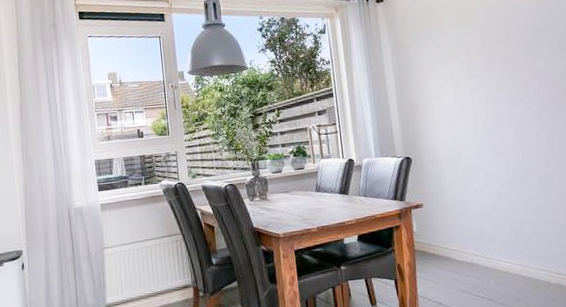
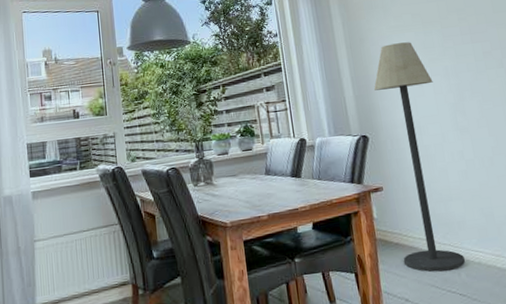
floor lamp: none [419,71,494,280] -> present [374,42,465,272]

